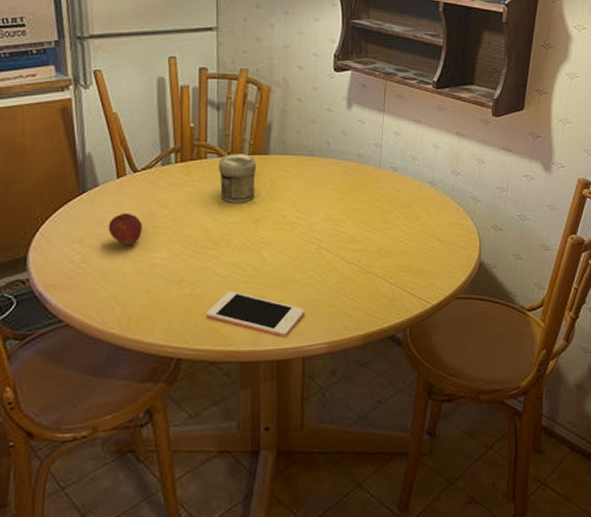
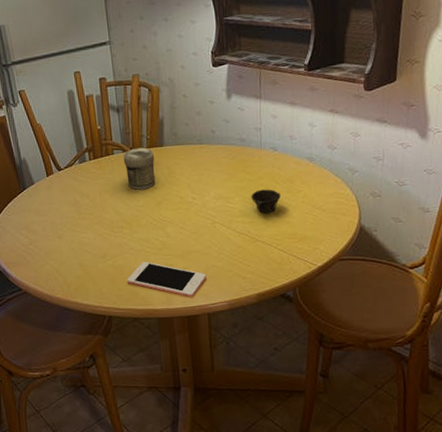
fruit: present [108,213,142,245] -> none [45,203,71,229]
cup: none [365,213,397,241] -> present [251,189,281,214]

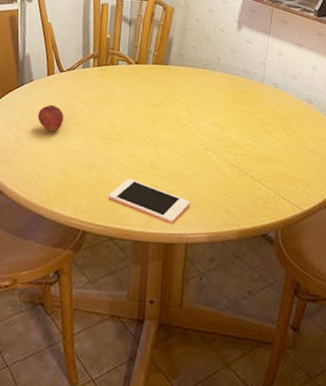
fruit: none [45,203,71,229] -> present [37,104,64,132]
jar: present [123,147,156,190] -> none [126,62,158,105]
cup: present [251,189,281,214] -> none [247,123,276,148]

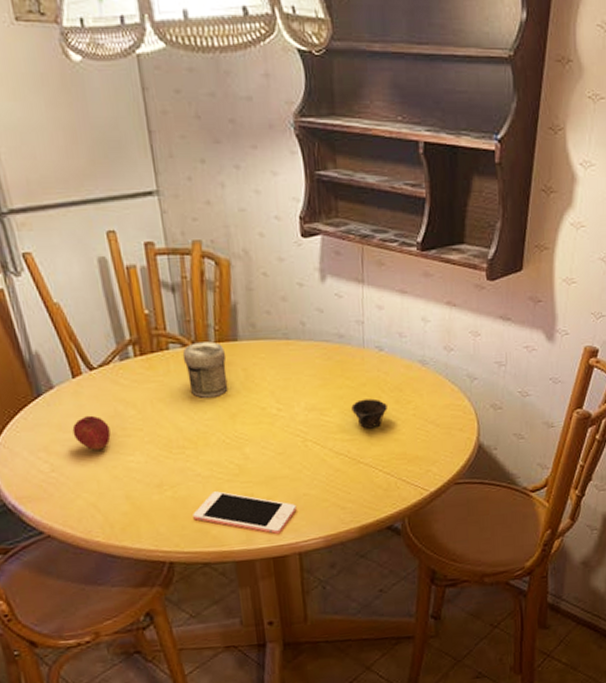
jar: none [126,62,158,105] -> present [182,341,228,398]
cup: none [247,123,276,148] -> present [351,398,387,429]

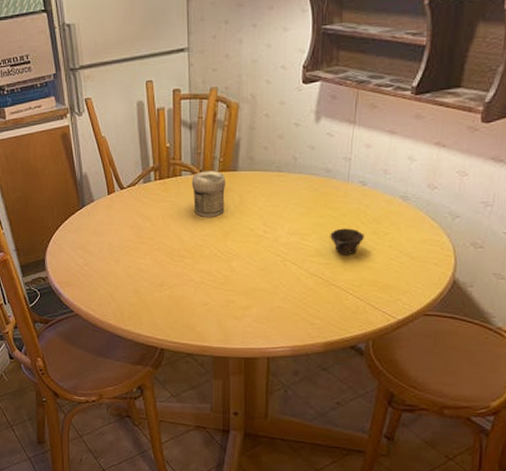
fruit: present [72,415,111,450] -> none [103,224,130,252]
cell phone: present [193,491,297,534] -> none [184,295,270,338]

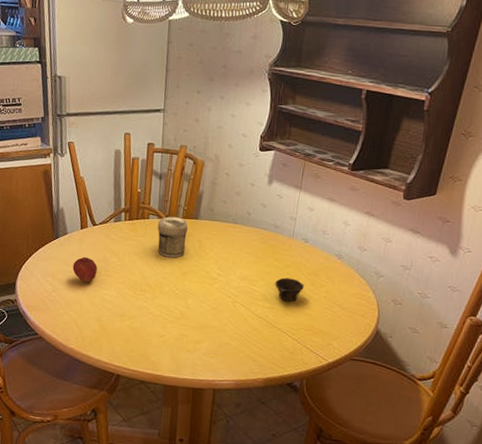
fruit: none [103,224,130,252] -> present [72,257,97,283]

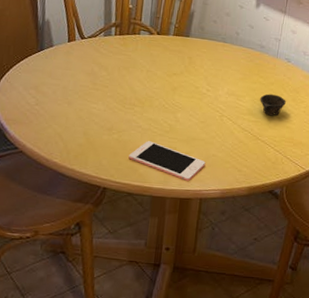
fruit: present [72,257,97,283] -> none [58,70,85,96]
cell phone: none [141,328,218,370] -> present [129,141,206,181]
jar: present [157,216,188,258] -> none [148,33,179,74]

